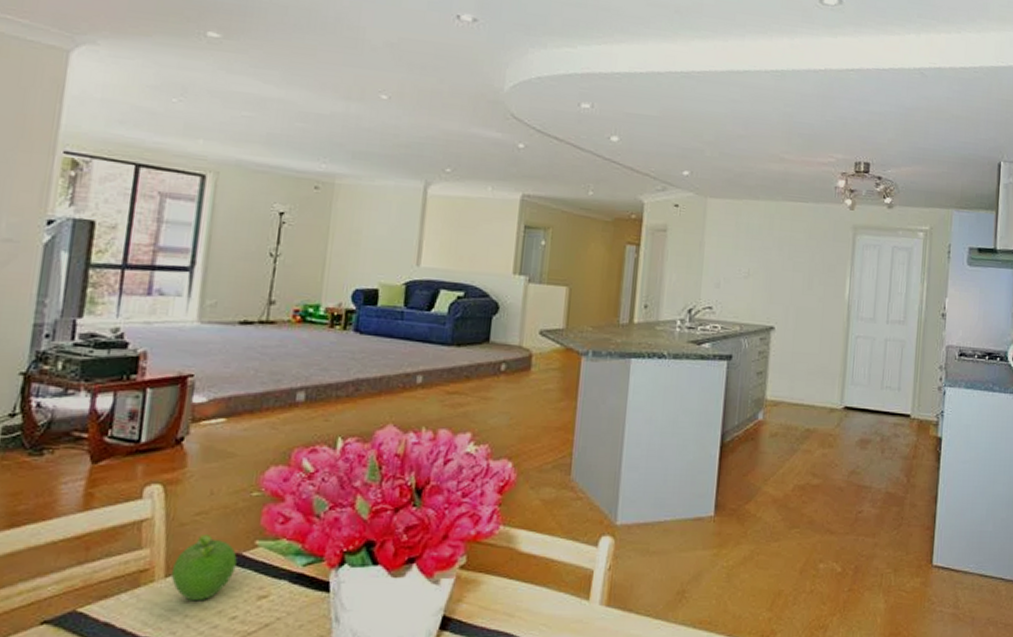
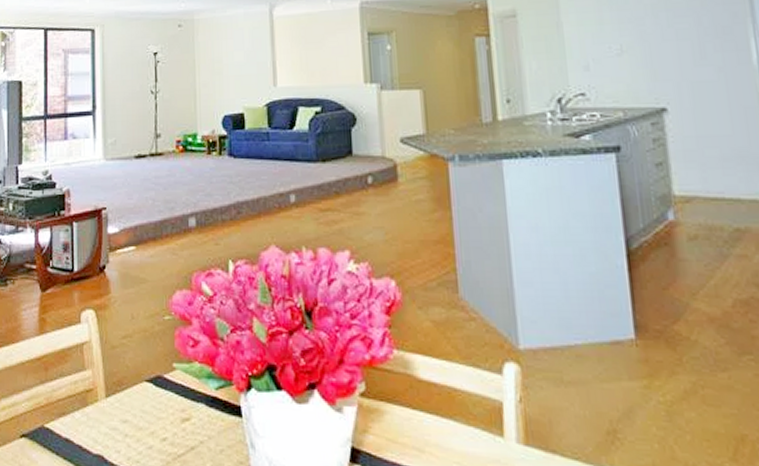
fruit: present [171,533,237,602] -> none [110,356,160,422]

